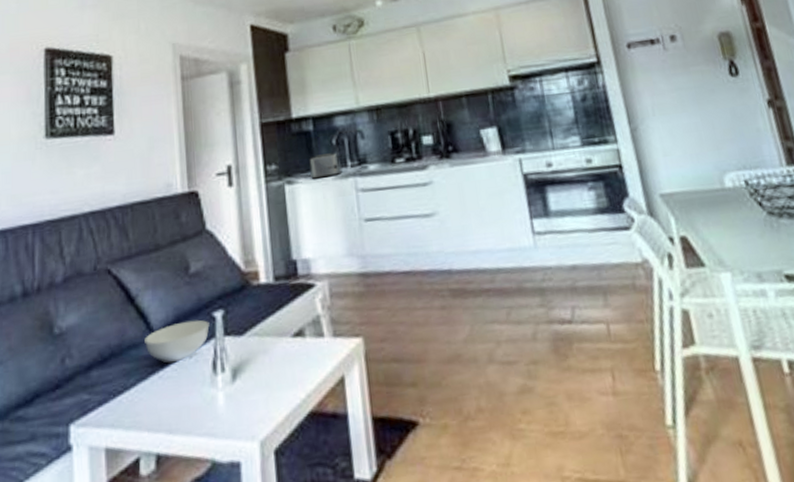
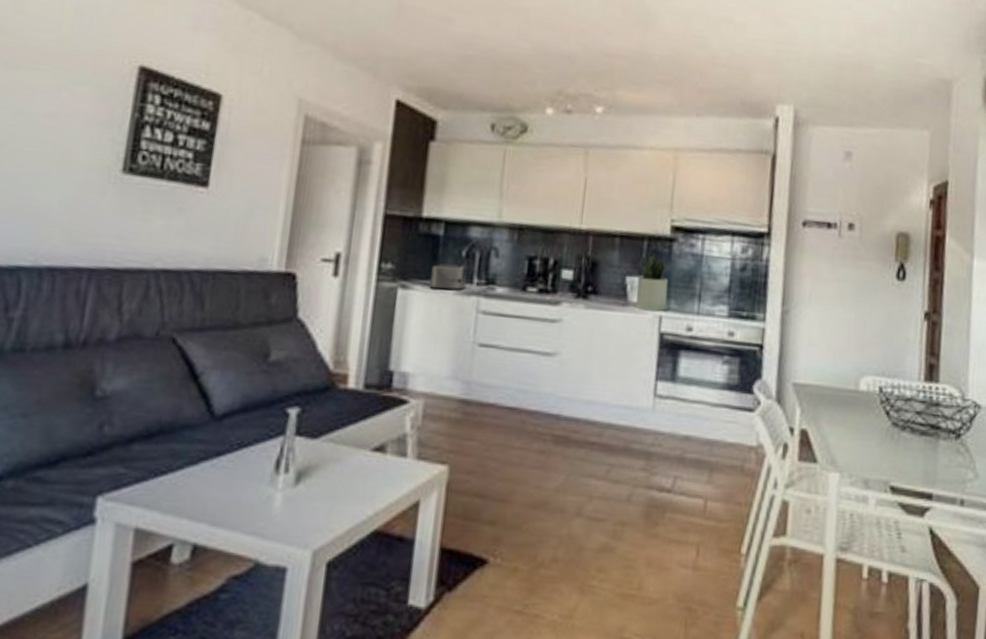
bowl: present [144,319,210,364] -> none [201,411,281,453]
planter: none [488,104,526,157] -> present [633,254,669,312]

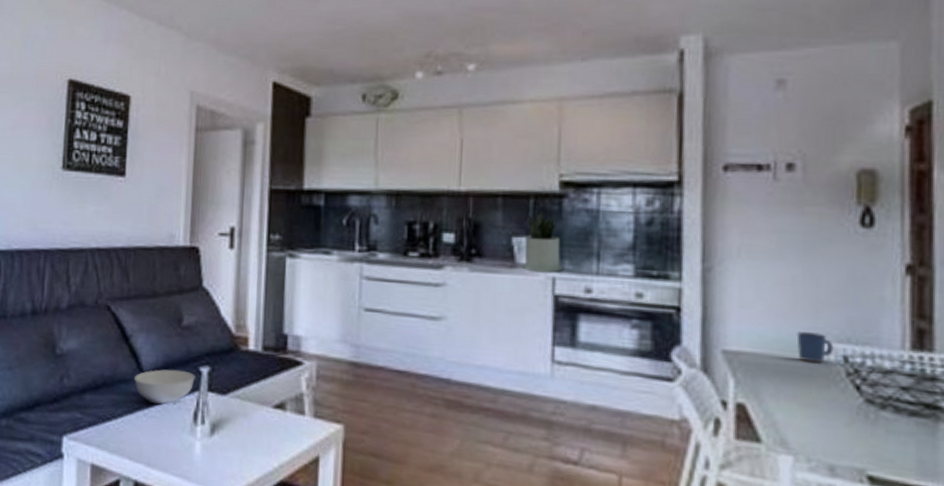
bowl: none [201,411,281,453] -> present [134,369,195,405]
toaster: present [429,263,470,291] -> none [314,232,351,259]
mug: none [847,367,873,393] -> present [796,332,834,363]

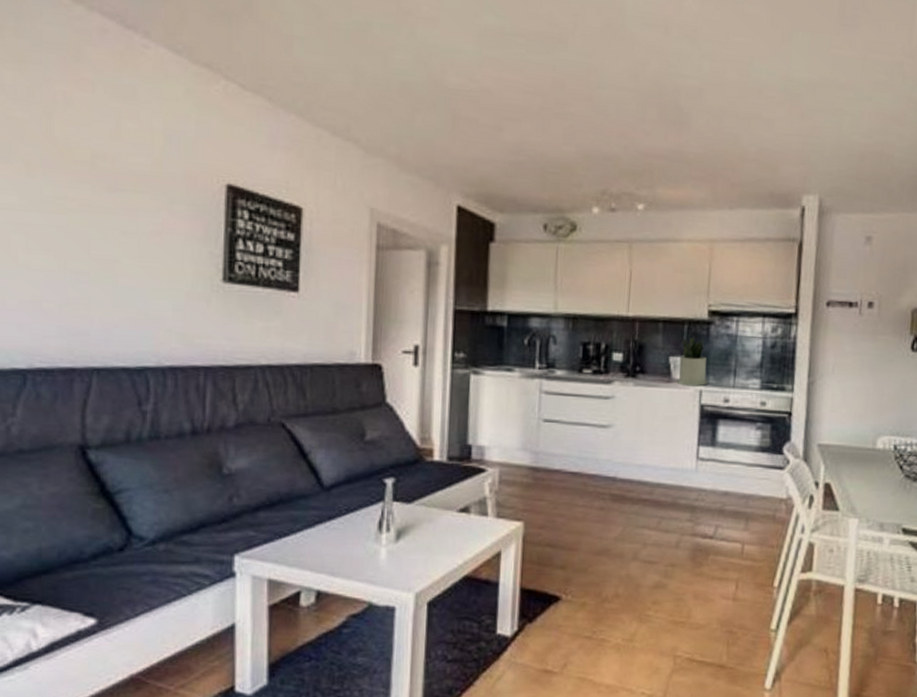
bowl: present [134,369,195,405] -> none [314,482,380,517]
mug: present [796,332,834,363] -> none [866,428,889,451]

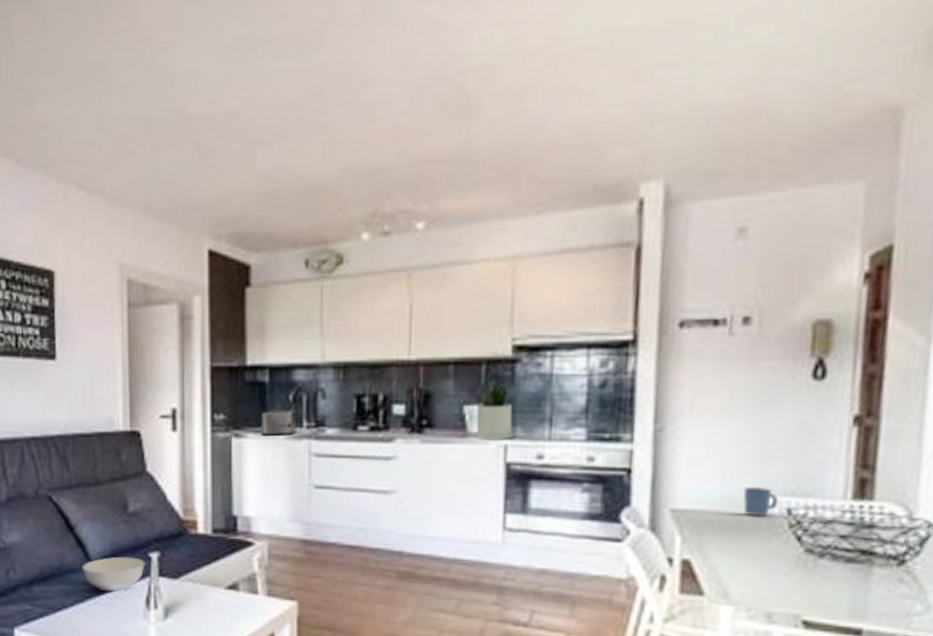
bowl: none [314,482,380,517] -> present [82,556,145,592]
toaster: none [497,350,532,375] -> present [260,408,298,437]
mug: none [866,428,889,451] -> present [743,487,779,517]

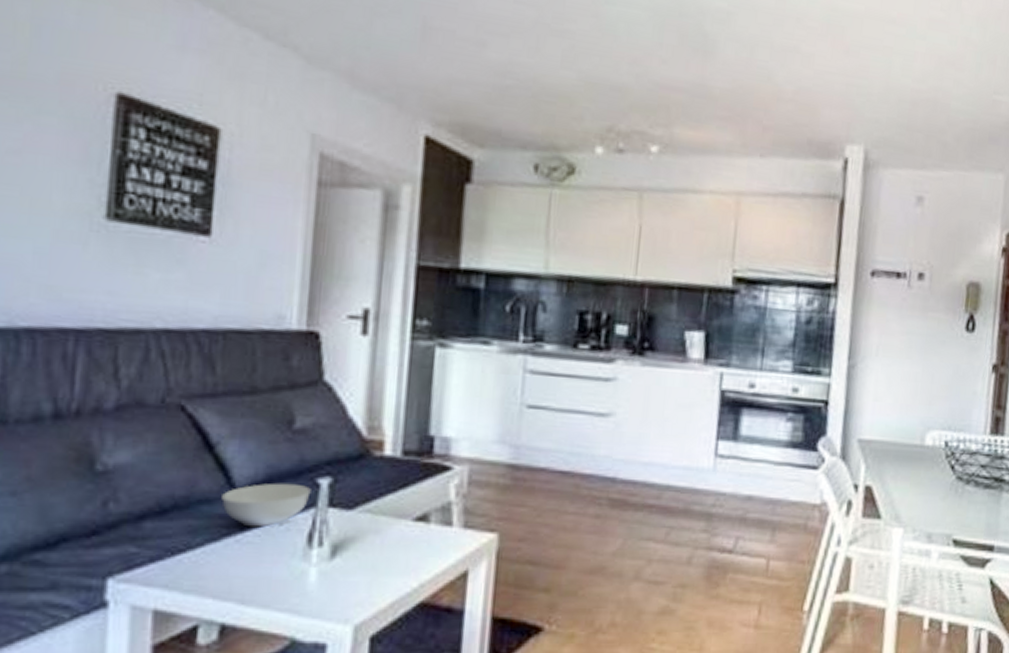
toaster: present [260,408,298,437] -> none [470,319,515,350]
planter: present [474,379,515,441] -> none [693,307,731,368]
mug: present [743,487,779,517] -> none [913,421,939,448]

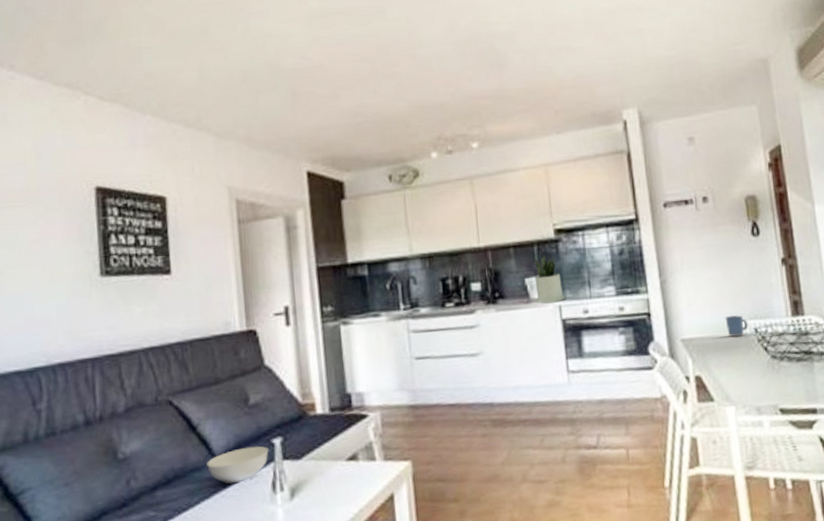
planter: none [693,307,731,368] -> present [533,256,566,304]
mug: none [913,421,939,448] -> present [725,315,749,337]

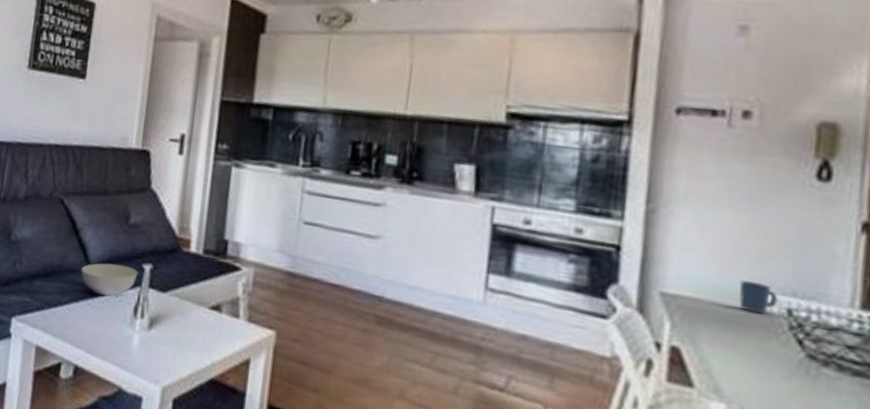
planter: present [533,256,566,304] -> none [462,141,503,202]

